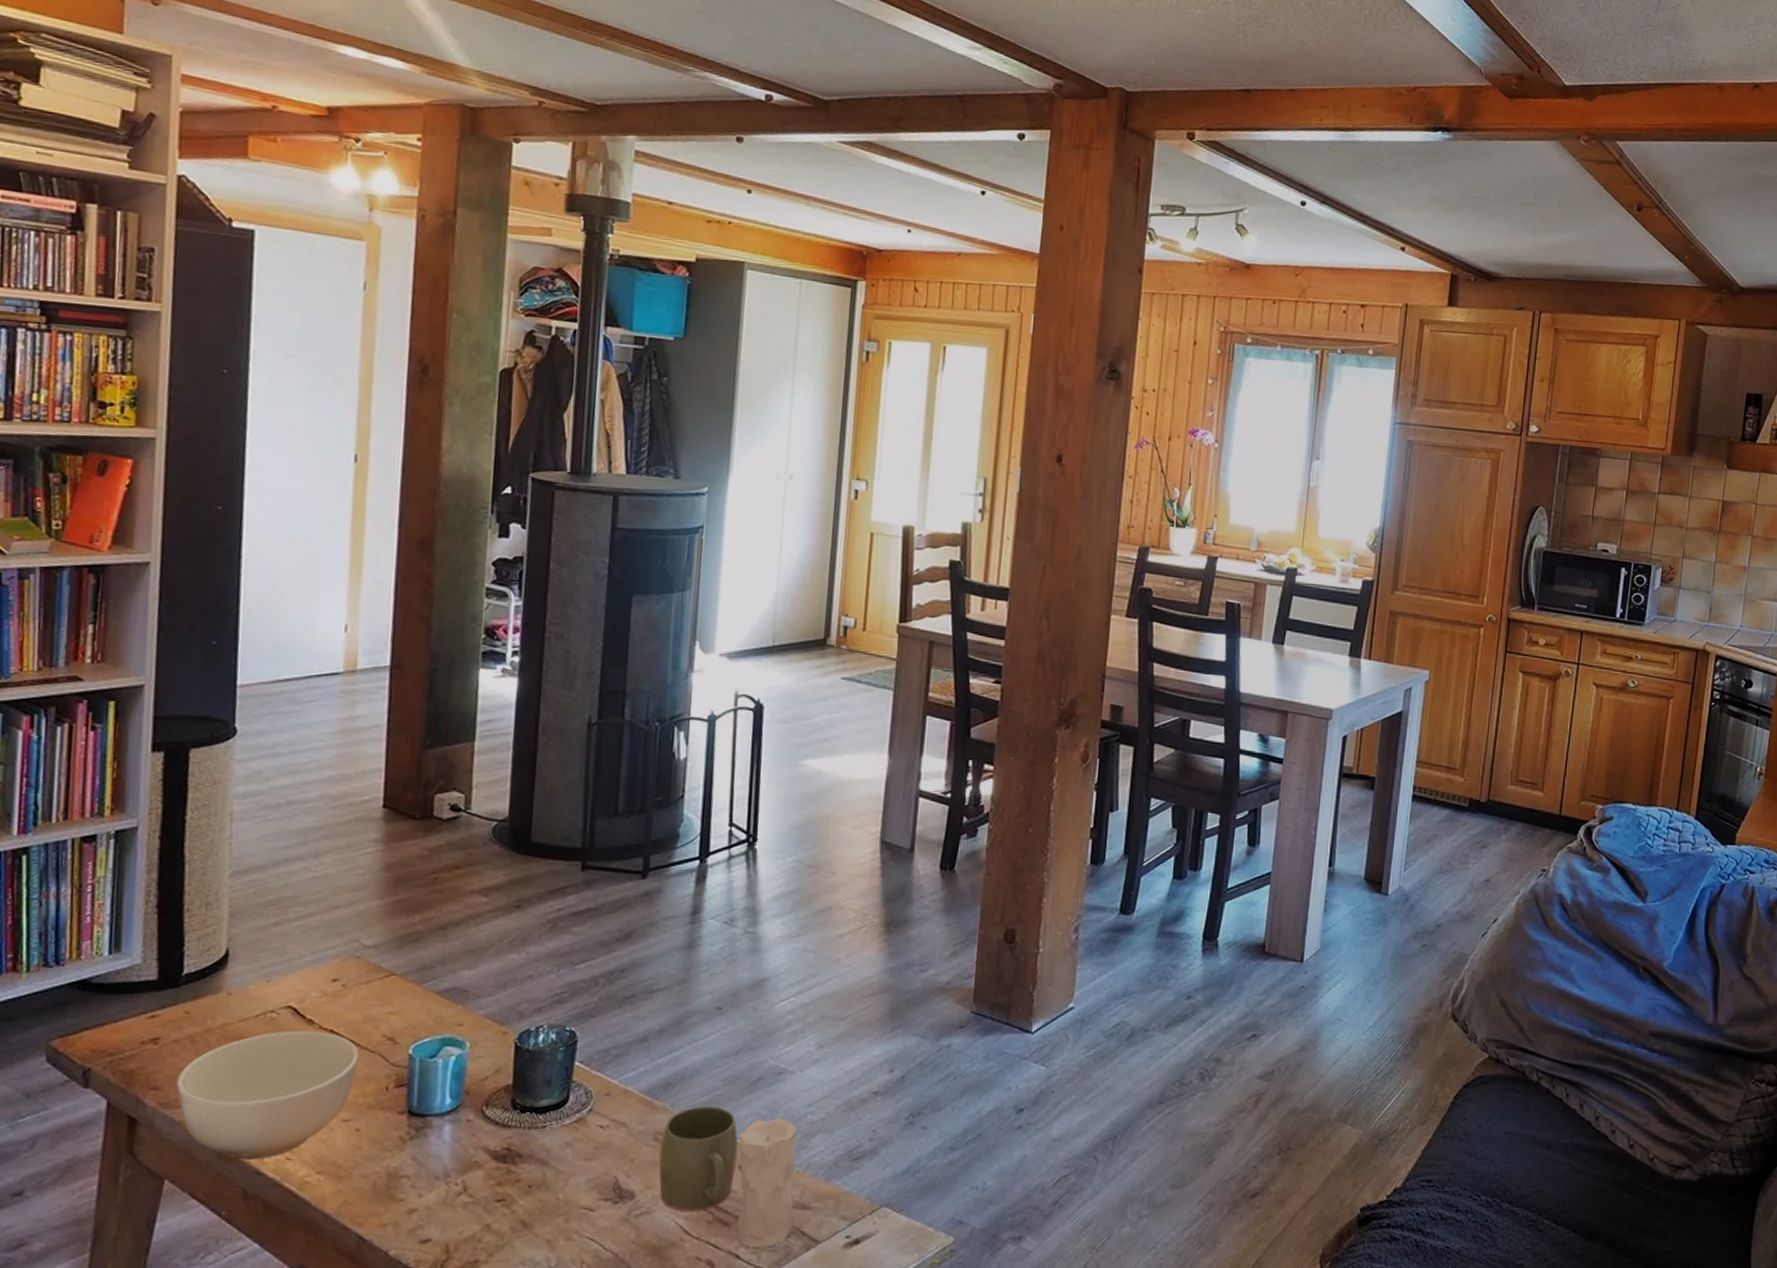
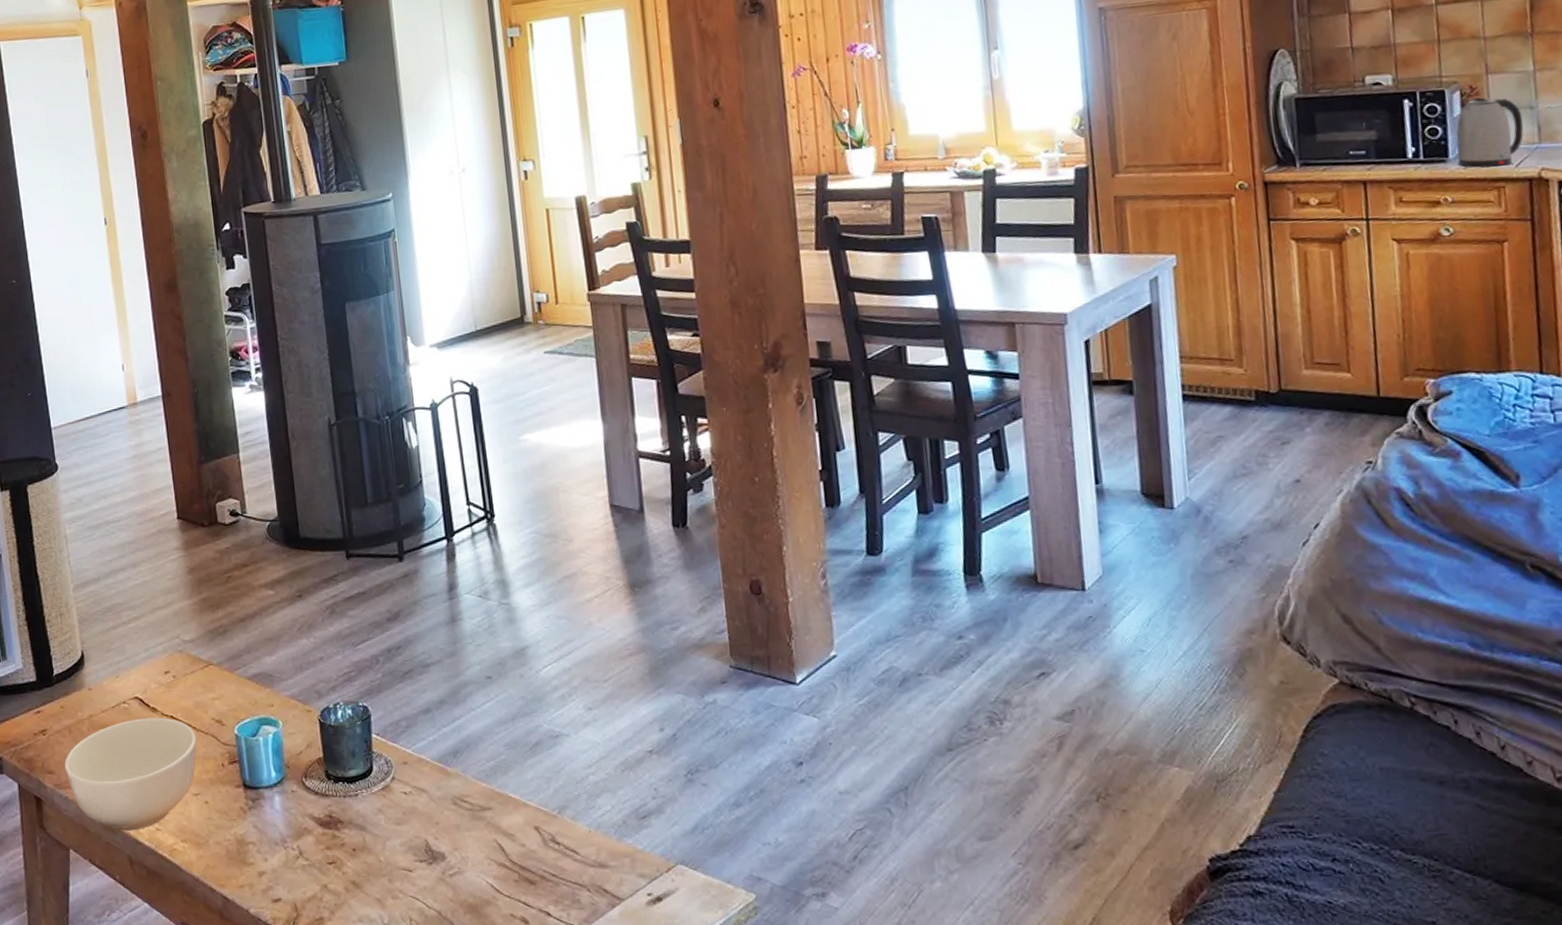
mug: present [658,1106,739,1211] -> none [459,771,532,871]
candle: present [736,1118,798,1248] -> none [529,780,595,905]
kettle: none [1650,576,1701,636] -> present [1456,97,1524,168]

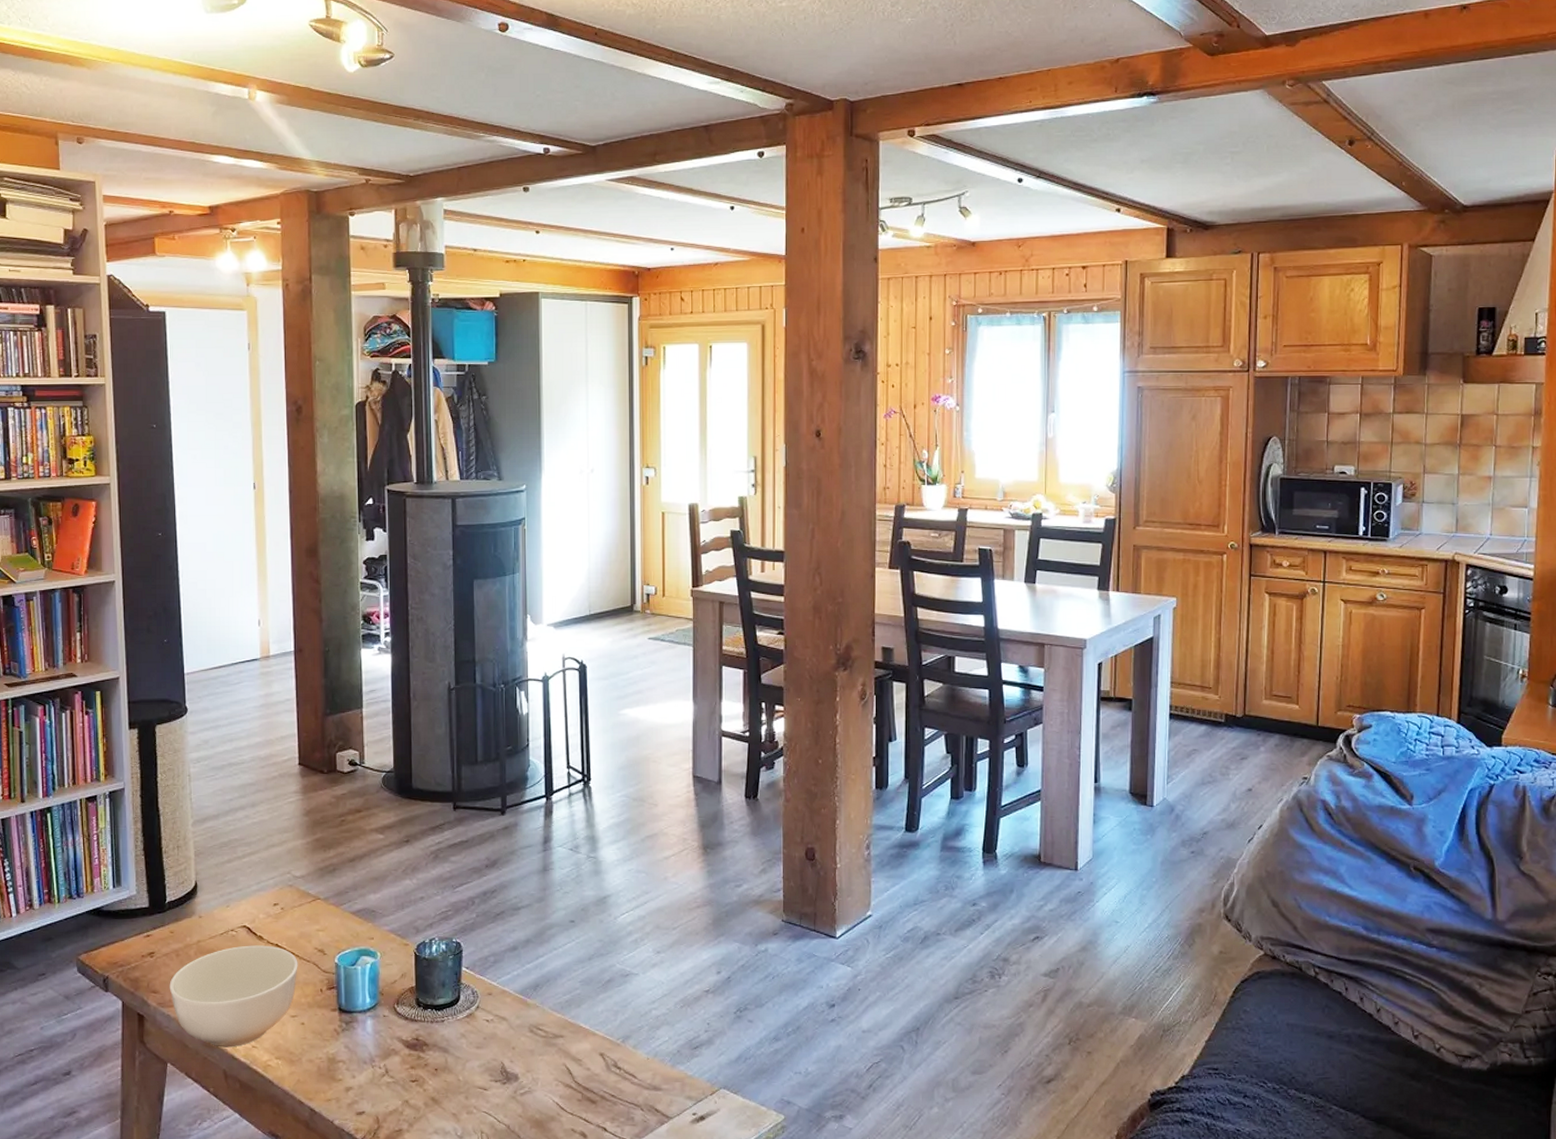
kettle: present [1456,97,1524,168] -> none [1395,492,1446,548]

